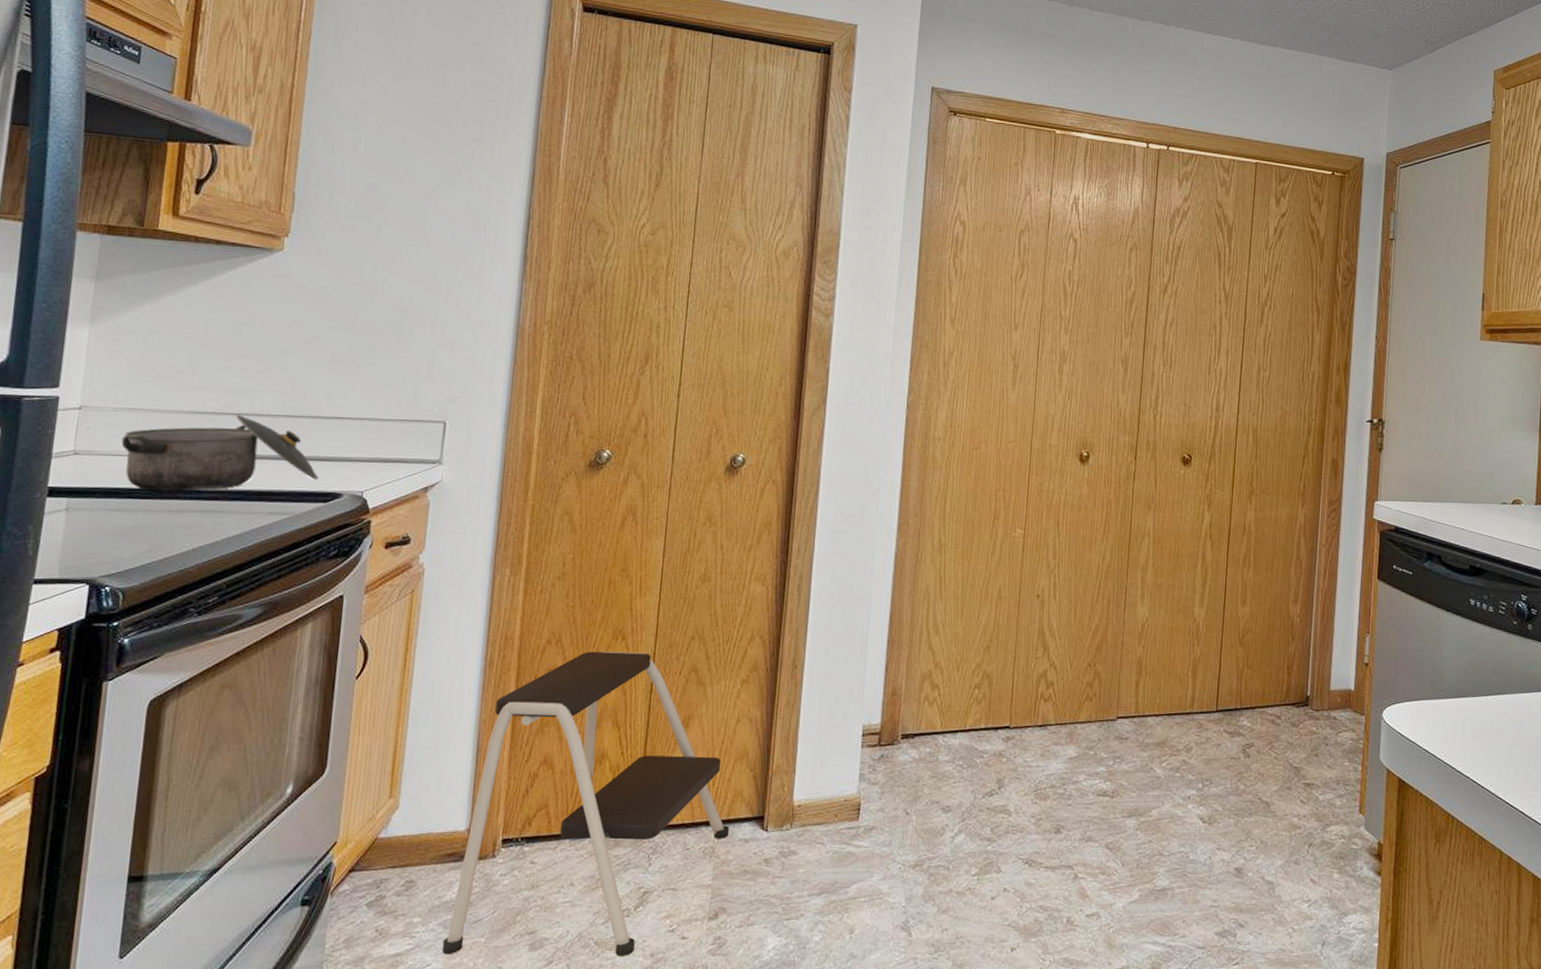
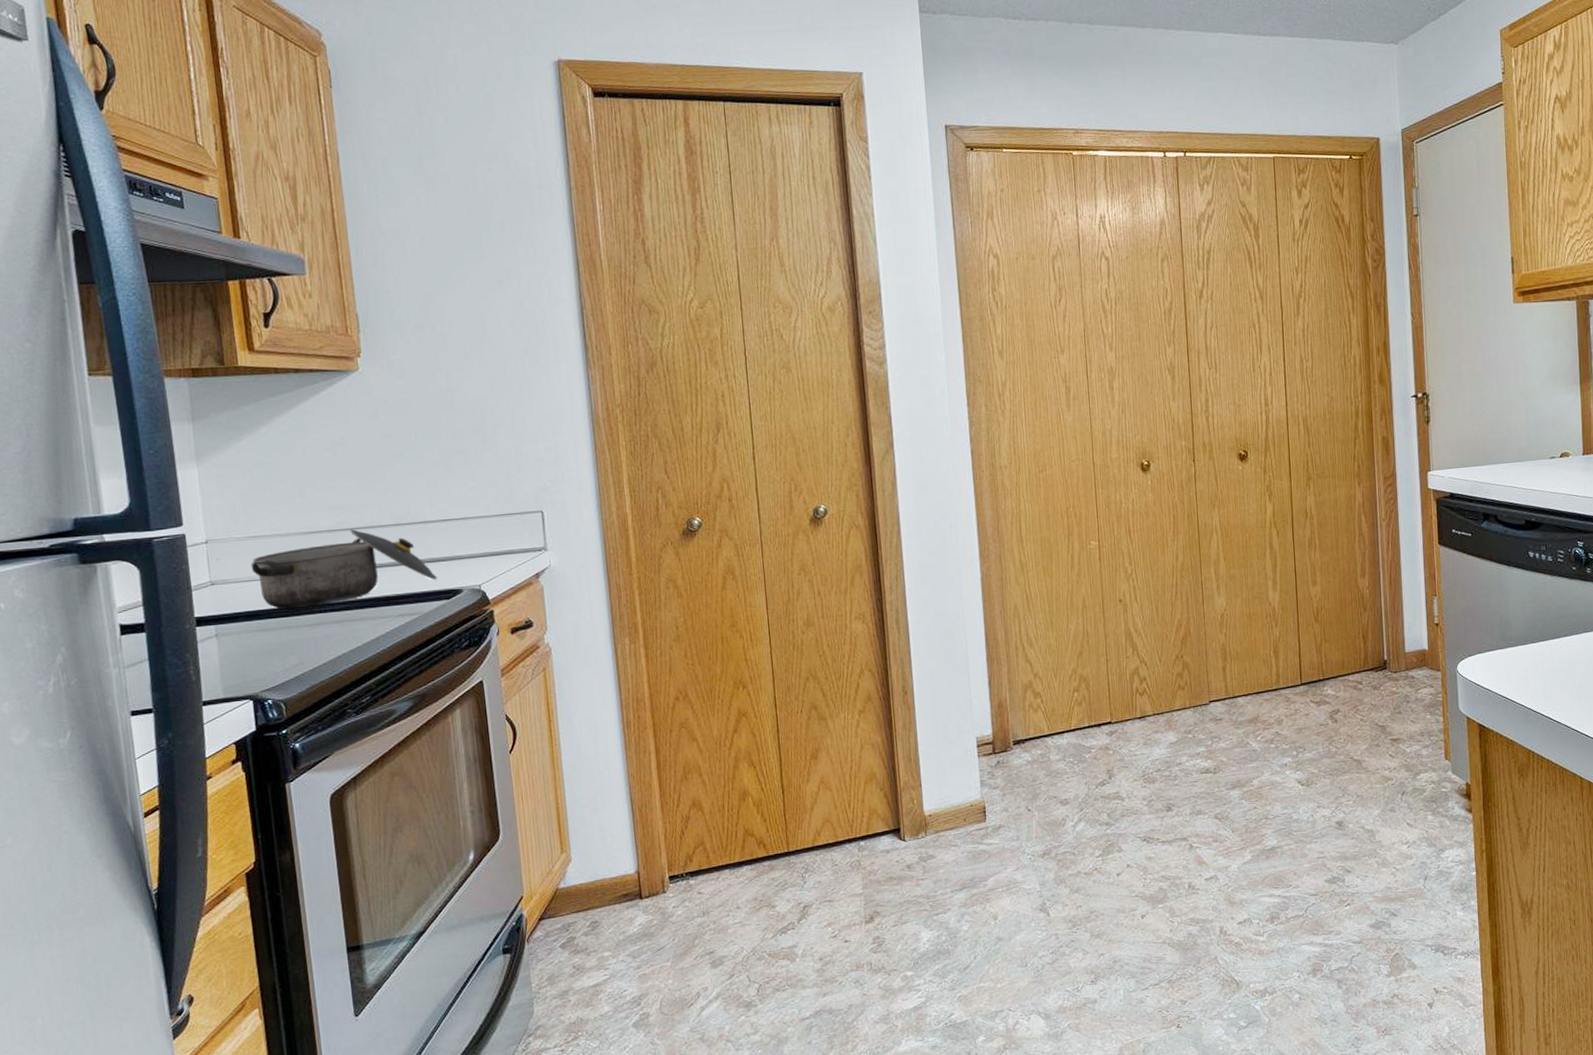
step stool: present [442,651,730,956] -> none [634,697,871,980]

